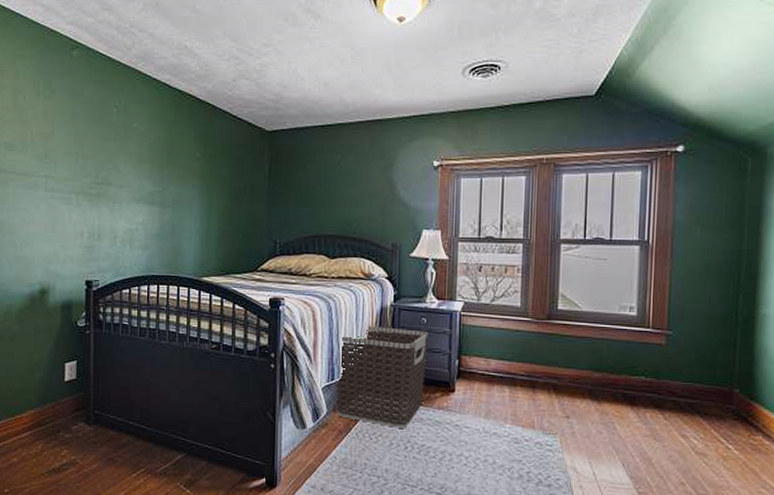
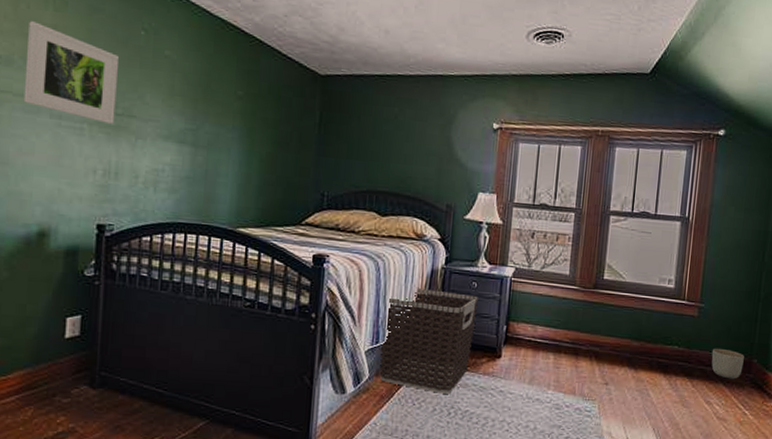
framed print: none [24,111,96,192] -> present [23,21,118,124]
planter: none [684,377,723,411] -> present [711,348,744,379]

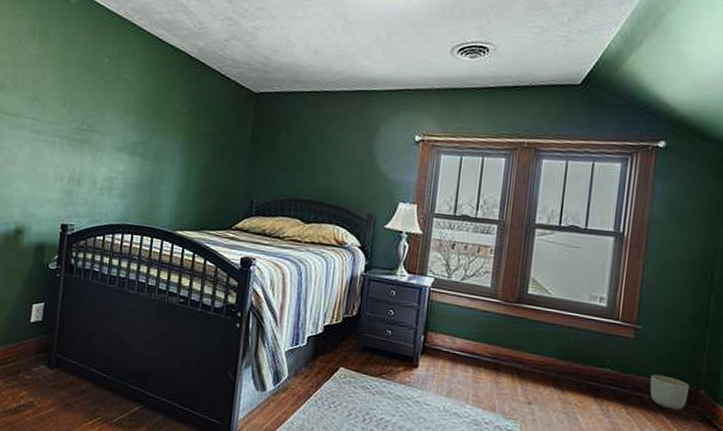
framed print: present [23,21,118,124] -> none [11,53,86,138]
clothes hamper: present [379,288,478,394] -> none [298,294,396,400]

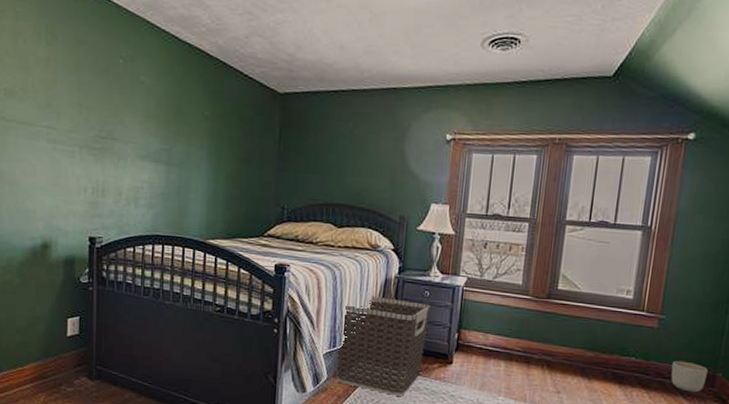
clothes hamper: none [298,294,396,400] -> present [336,297,430,396]

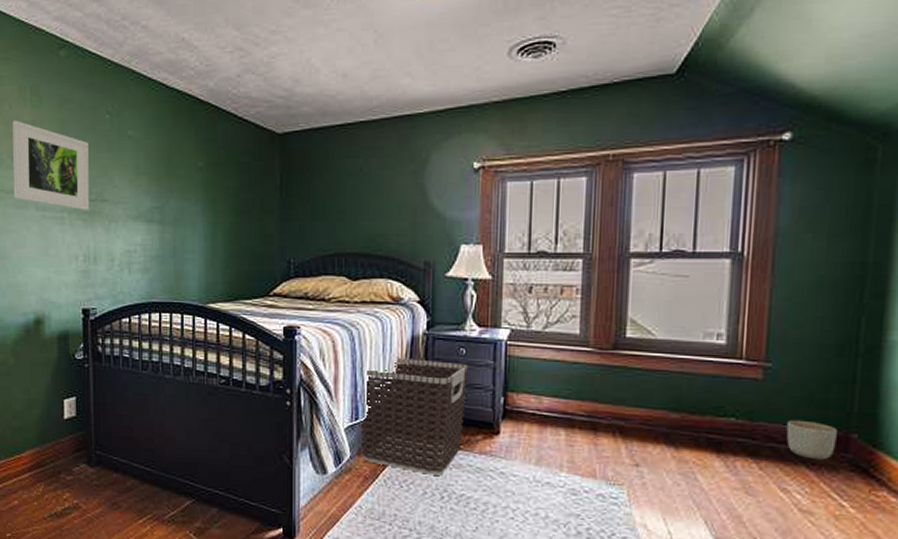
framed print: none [25,56,101,146] -> present [12,121,90,210]

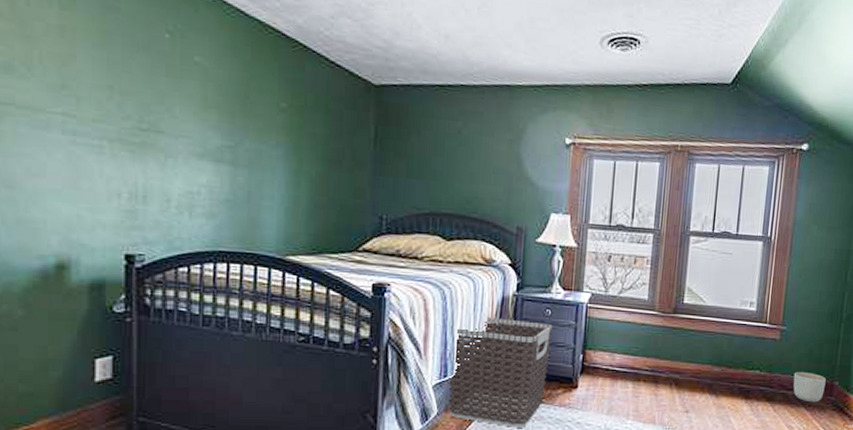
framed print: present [12,121,90,210] -> none [29,21,140,141]

